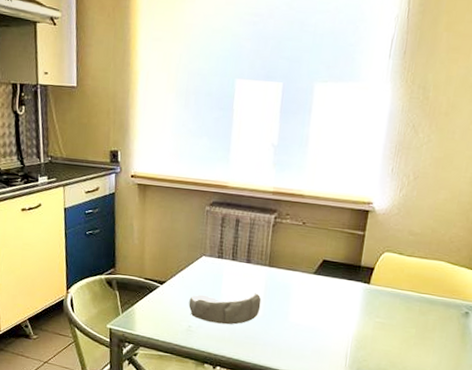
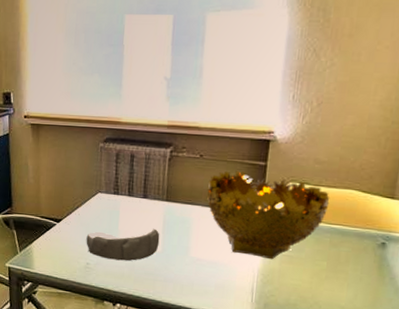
decorative bowl: none [307,239,421,326] -> present [206,171,330,260]

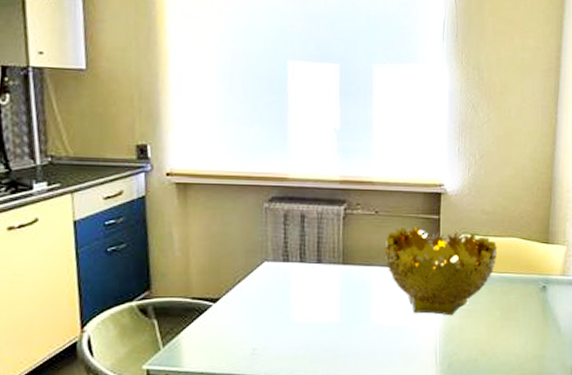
banana: present [86,228,160,261] -> none [251,297,338,340]

